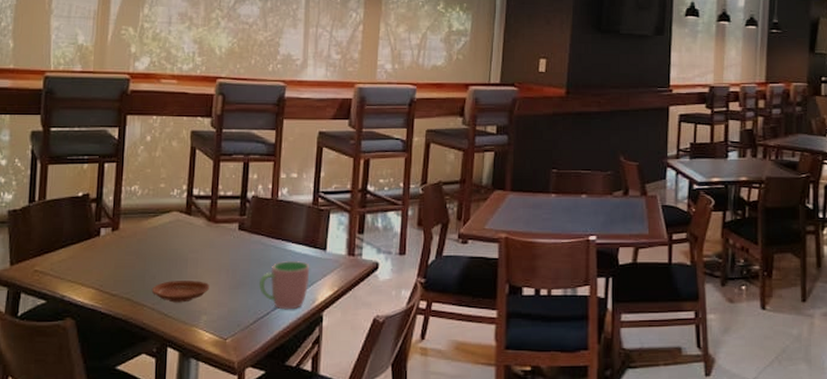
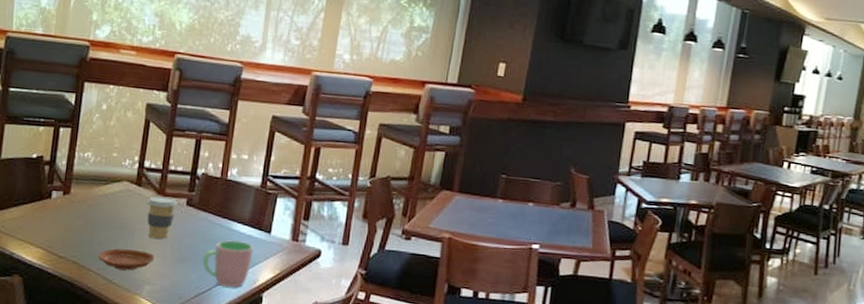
coffee cup: none [198,223,230,266] -> present [147,196,178,239]

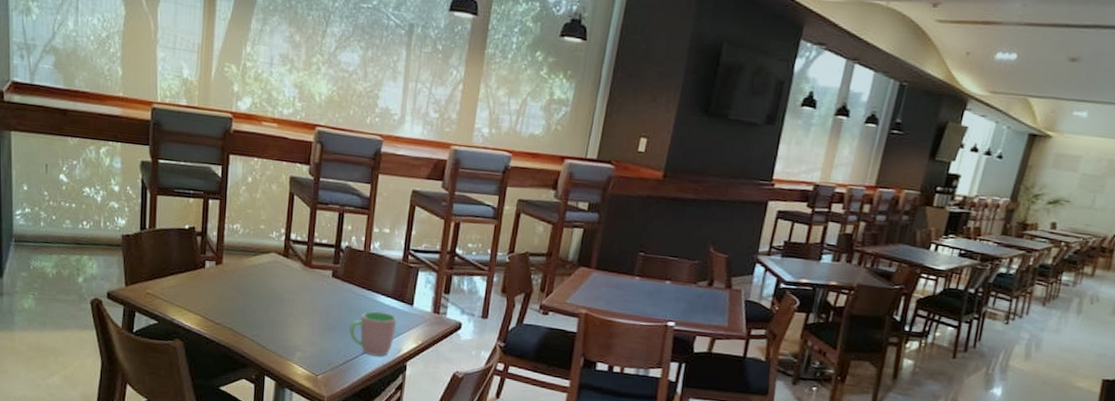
plate: present [97,248,155,271] -> none [251,317,305,338]
coffee cup: present [147,196,178,239] -> none [295,267,324,309]

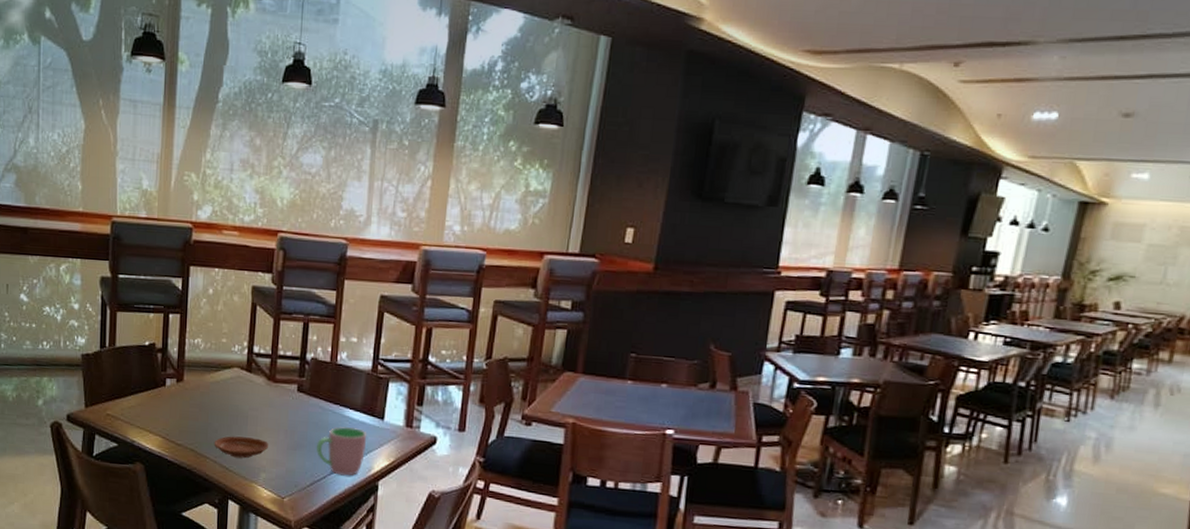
plate: none [251,317,305,338] -> present [213,436,269,459]

